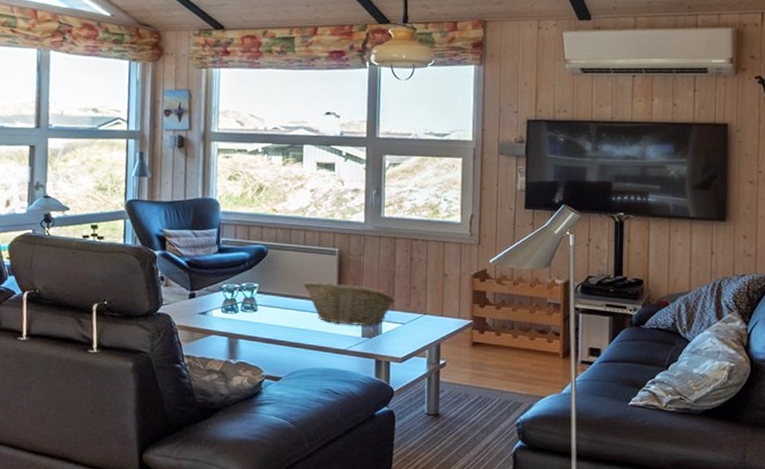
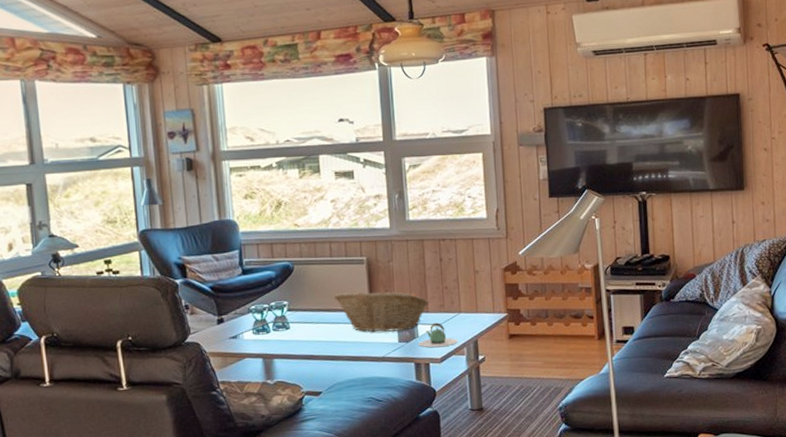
teapot: none [380,321,421,347] -> present [417,323,459,348]

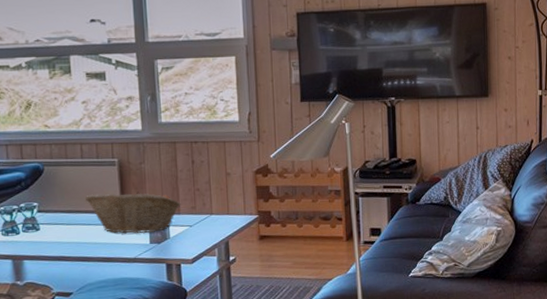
teapot: present [417,323,459,348] -> none [169,224,210,249]

